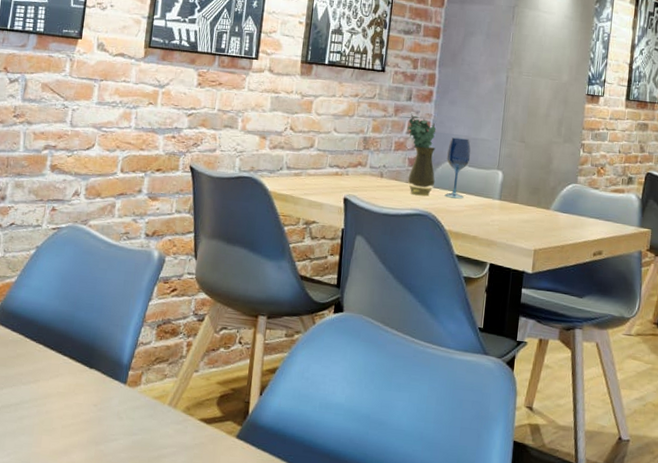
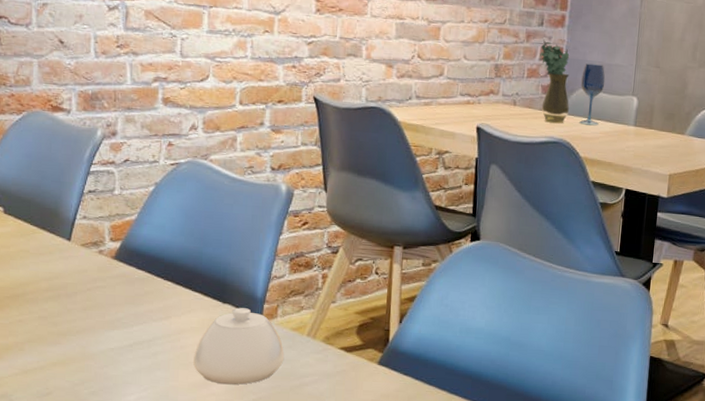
sugar bowl: none [56,373,145,454] -> present [193,307,285,385]

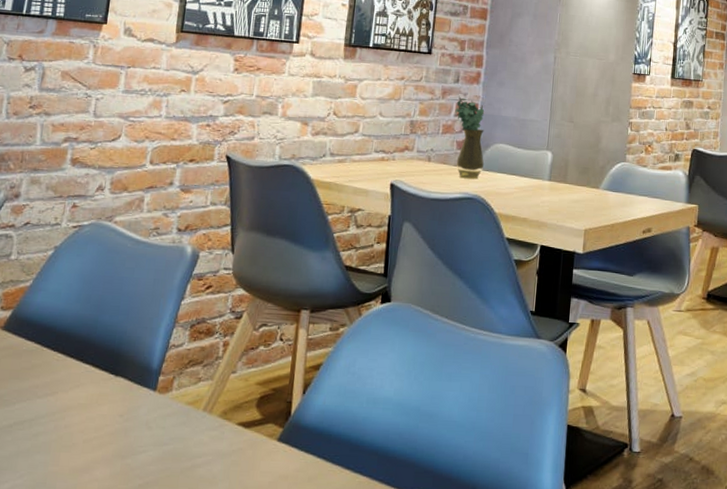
sugar bowl: present [193,307,285,385] -> none [77,380,178,469]
wineglass: present [579,63,606,126] -> none [494,119,520,181]

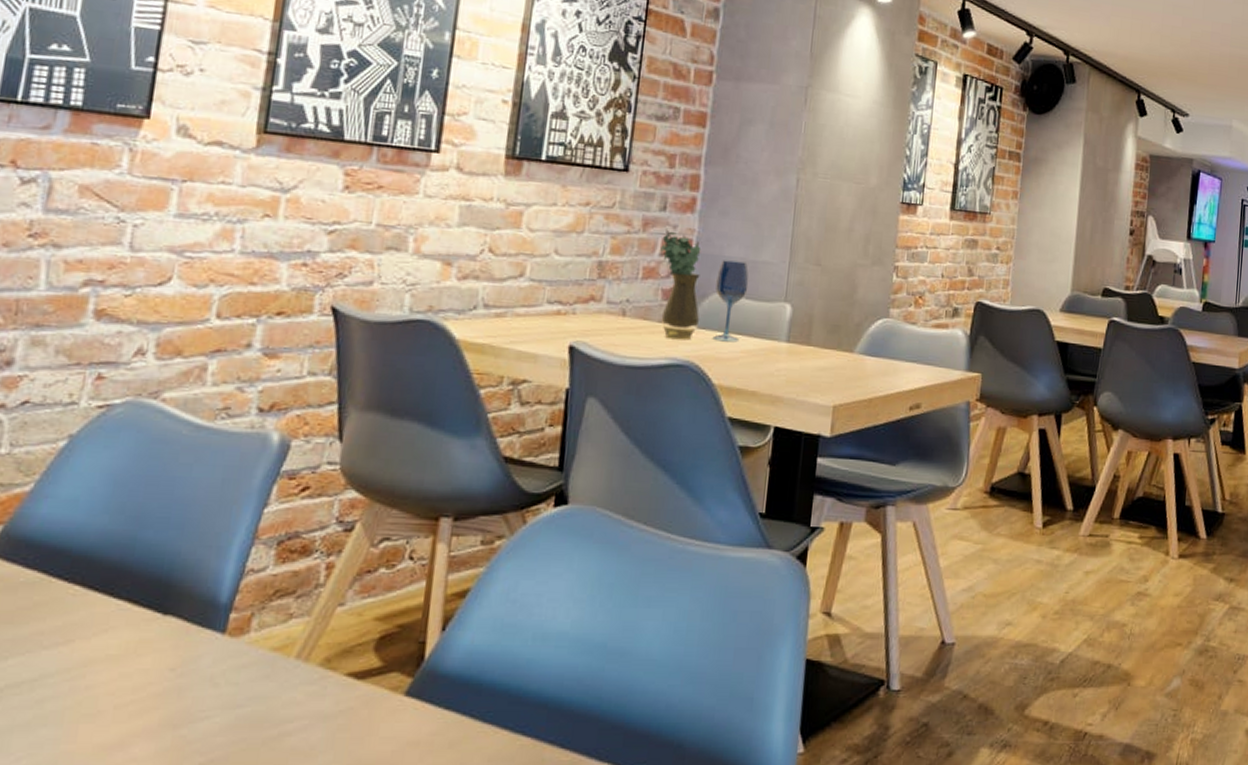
wineglass: none [494,119,520,181] -> present [712,260,749,343]

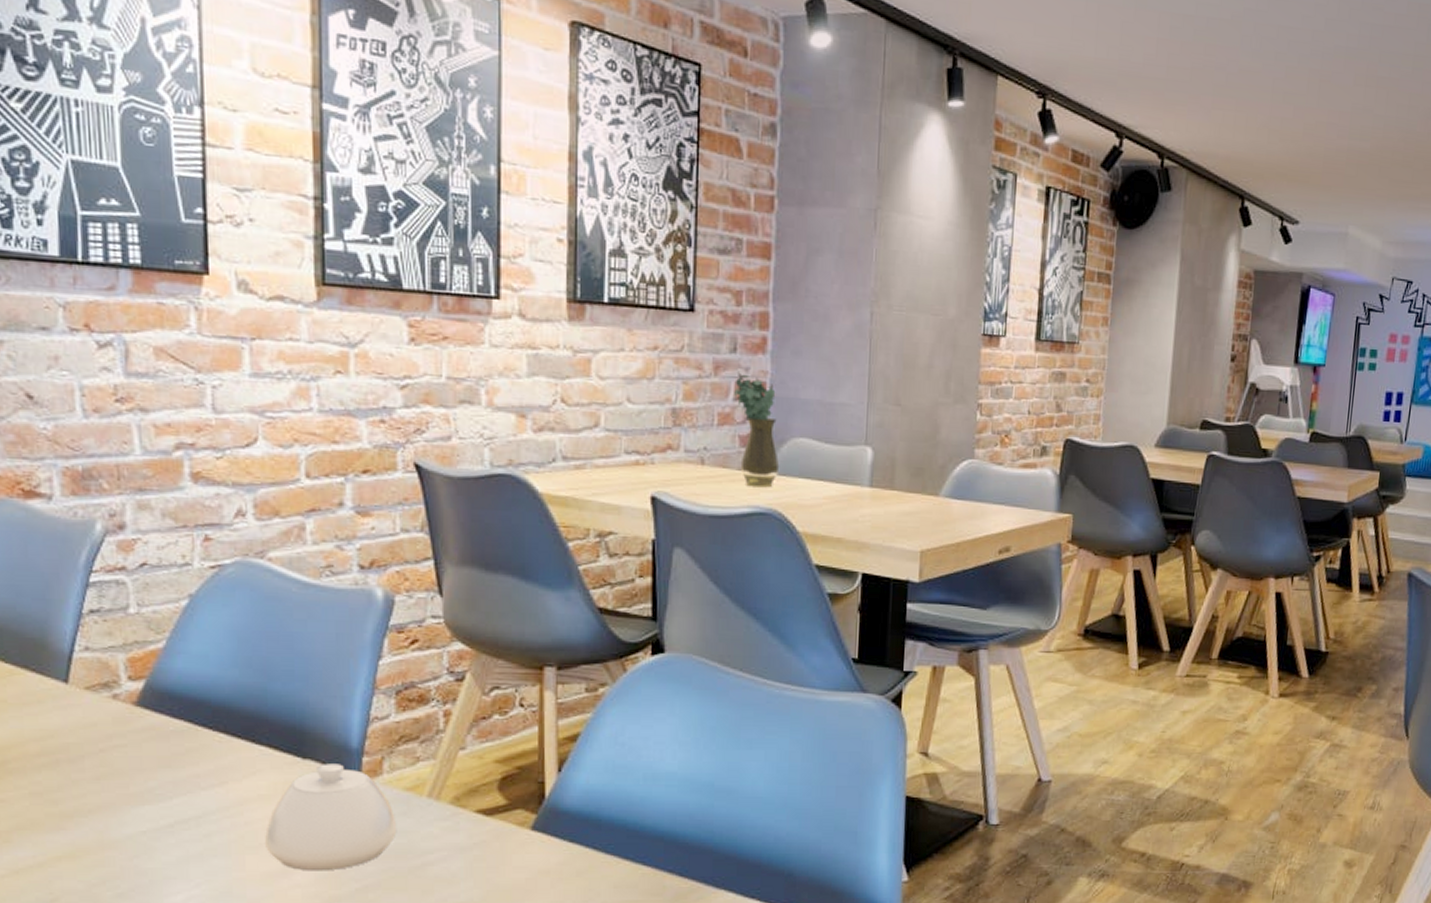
sugar bowl: none [104,620,258,743] -> present [265,764,397,871]
wineglass: present [712,260,749,343] -> none [792,403,827,489]

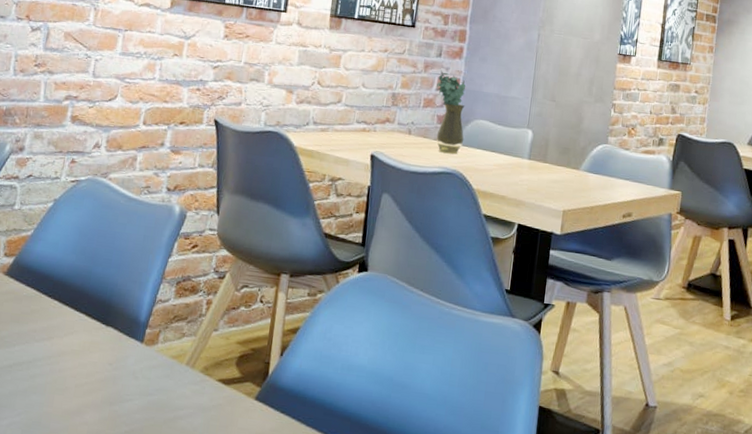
sugar bowl: present [265,764,397,871] -> none [69,331,162,414]

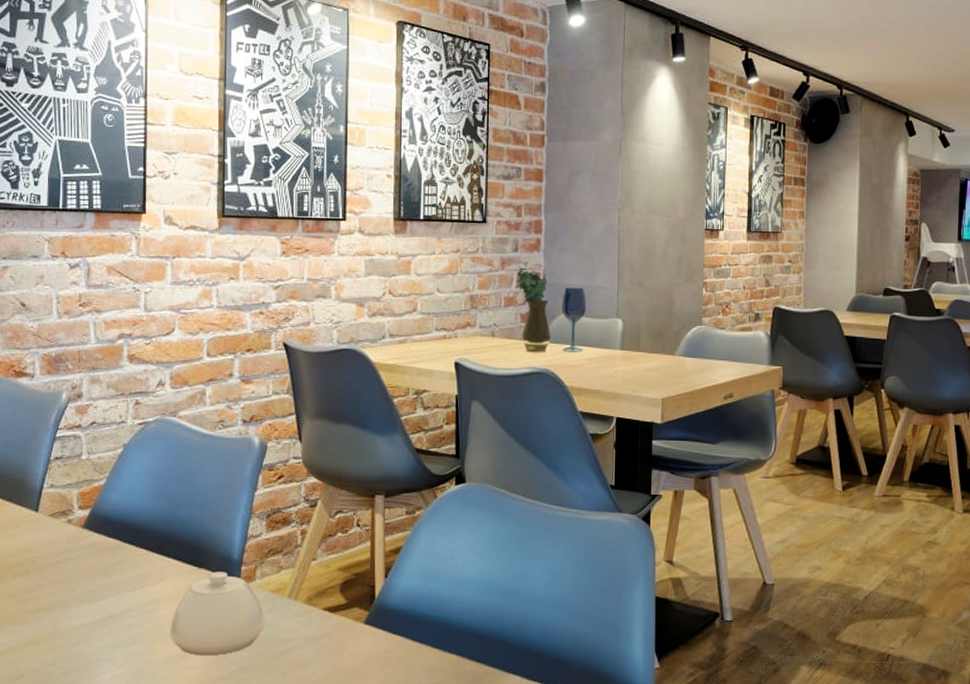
sugar bowl: none [69,331,162,414] -> present [170,572,265,656]
wineglass: none [473,95,501,158] -> present [560,287,587,352]

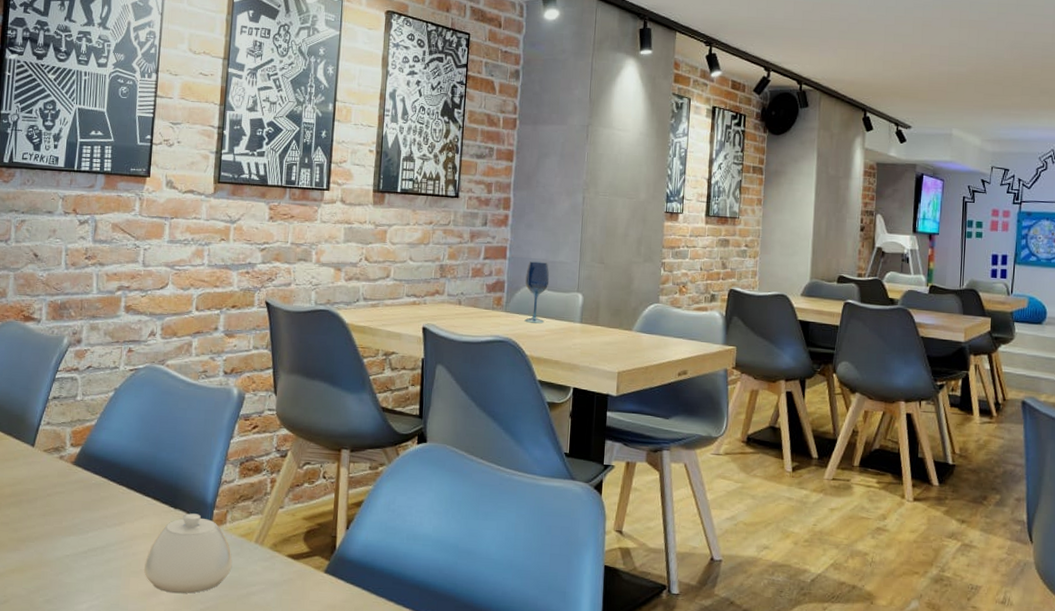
vase: present [516,265,550,353] -> none [484,238,514,323]

